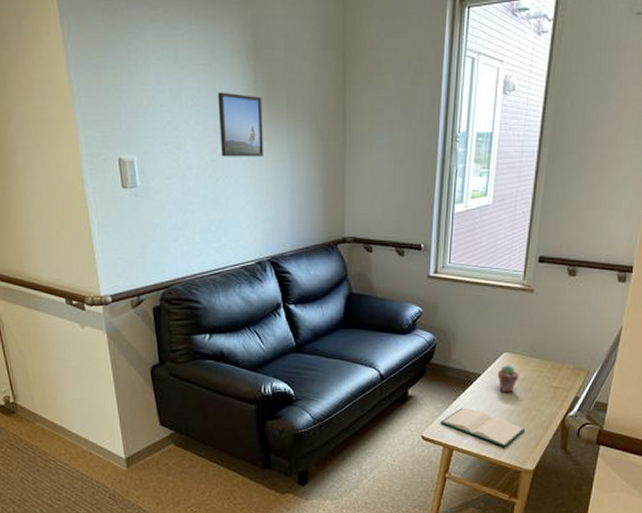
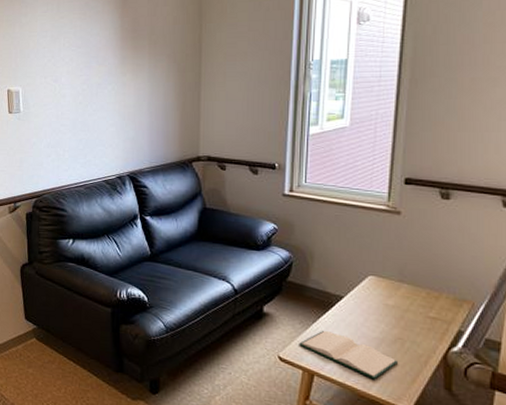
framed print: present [218,92,264,157] -> none [90,34,128,87]
potted succulent: present [497,365,519,393] -> none [362,289,388,320]

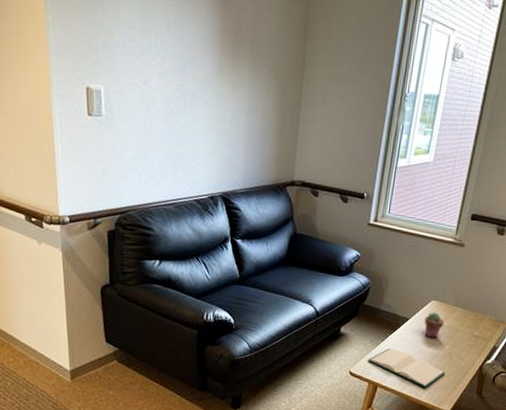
potted succulent: none [362,289,388,320] -> present [424,312,445,338]

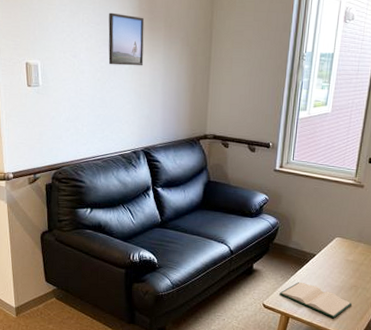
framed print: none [184,33,227,99] -> present [108,12,145,66]
potted succulent: present [424,312,445,338] -> none [330,248,349,272]

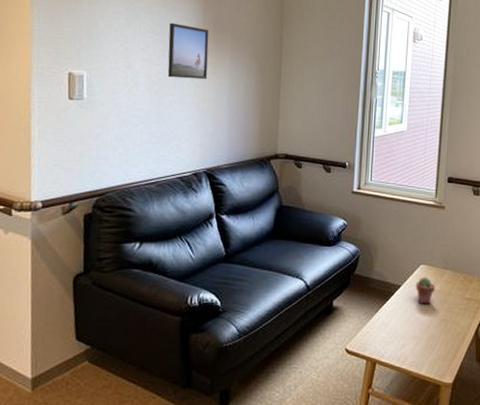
hardback book: present [279,281,352,319] -> none [363,318,442,361]
potted succulent: none [330,248,349,272] -> present [416,277,435,304]

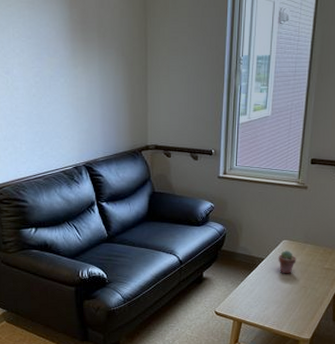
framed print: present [167,22,209,80] -> none [40,25,79,80]

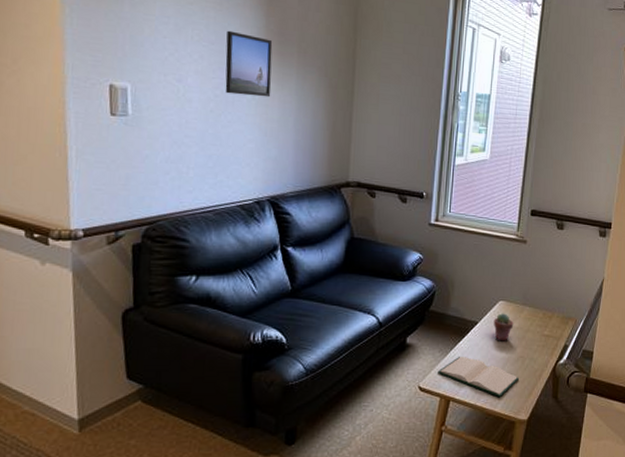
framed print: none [40,25,79,80] -> present [225,30,273,98]
hardback book: none [231,286,302,321] -> present [438,356,519,398]

